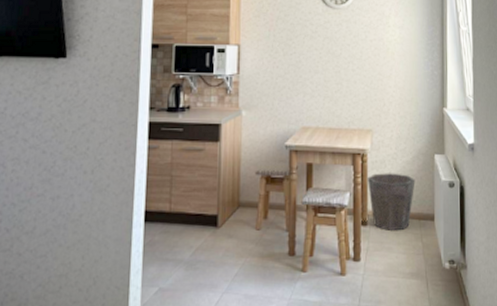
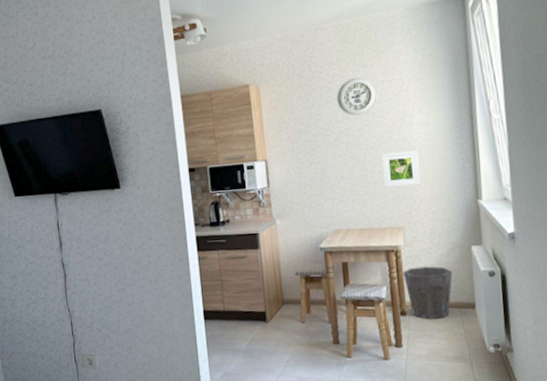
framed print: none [356,52,392,87] -> present [381,150,421,188]

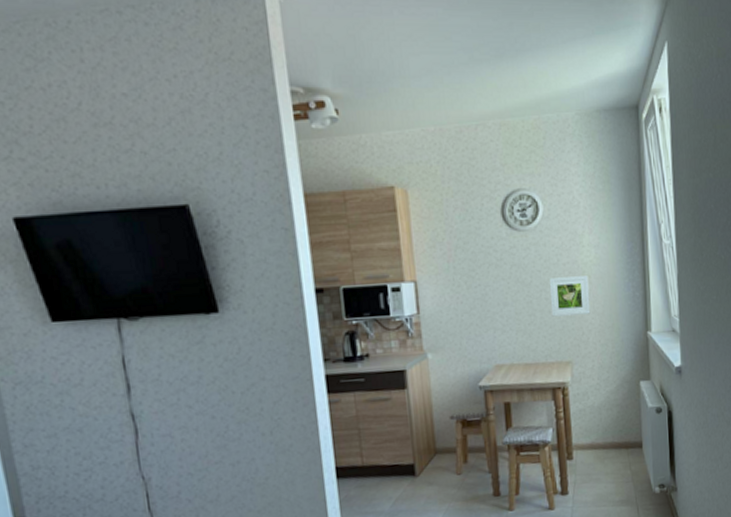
waste bin: present [403,266,453,319] -> none [570,404,621,462]

